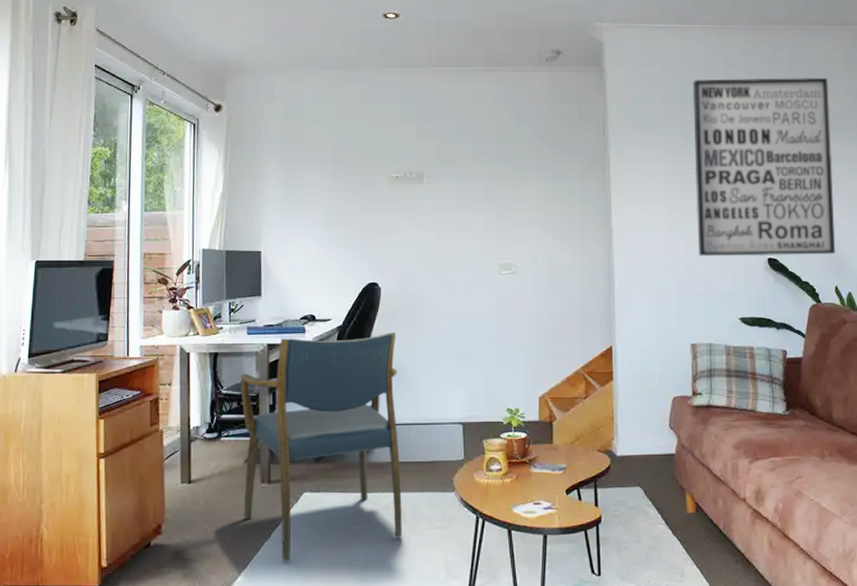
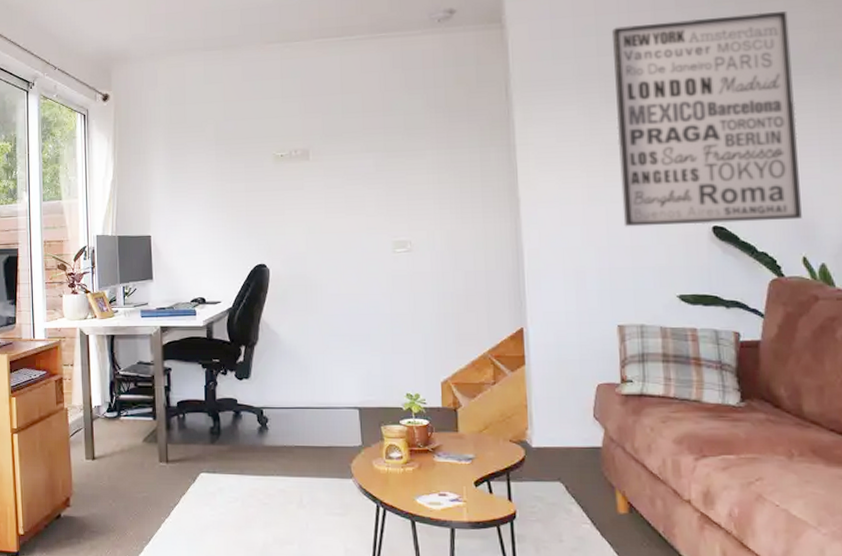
armchair: present [240,331,402,561] -> none [136,313,299,540]

